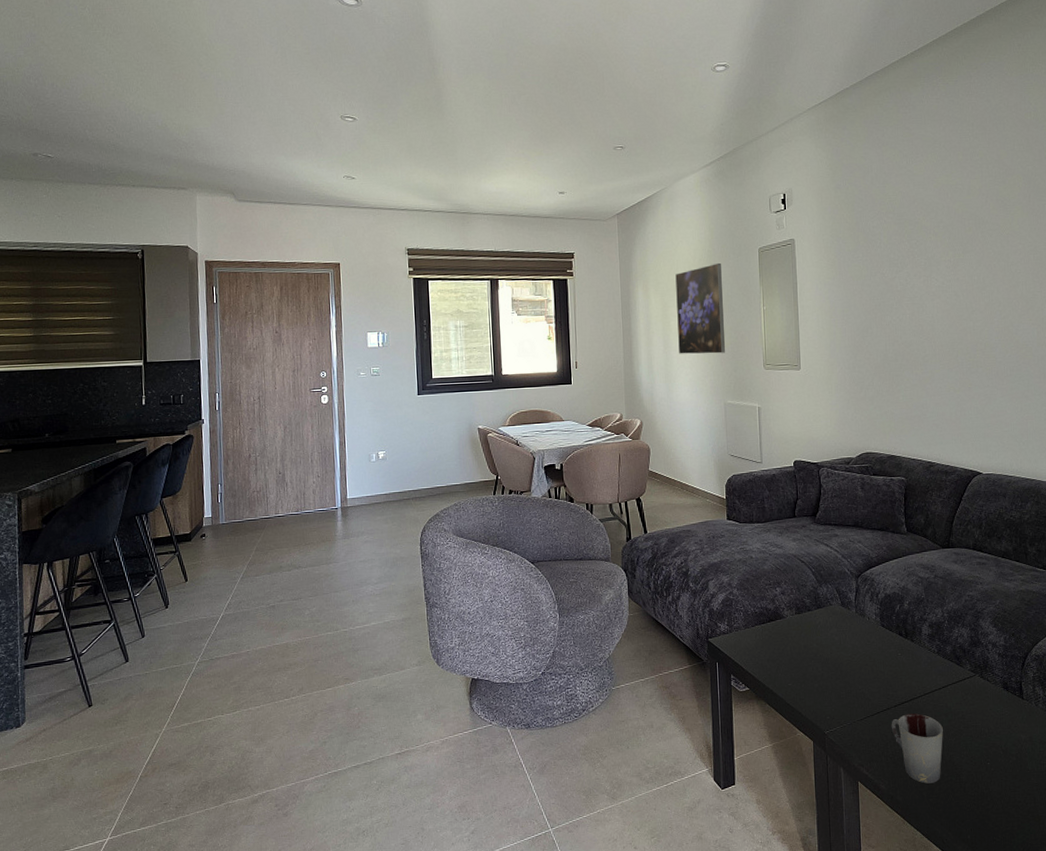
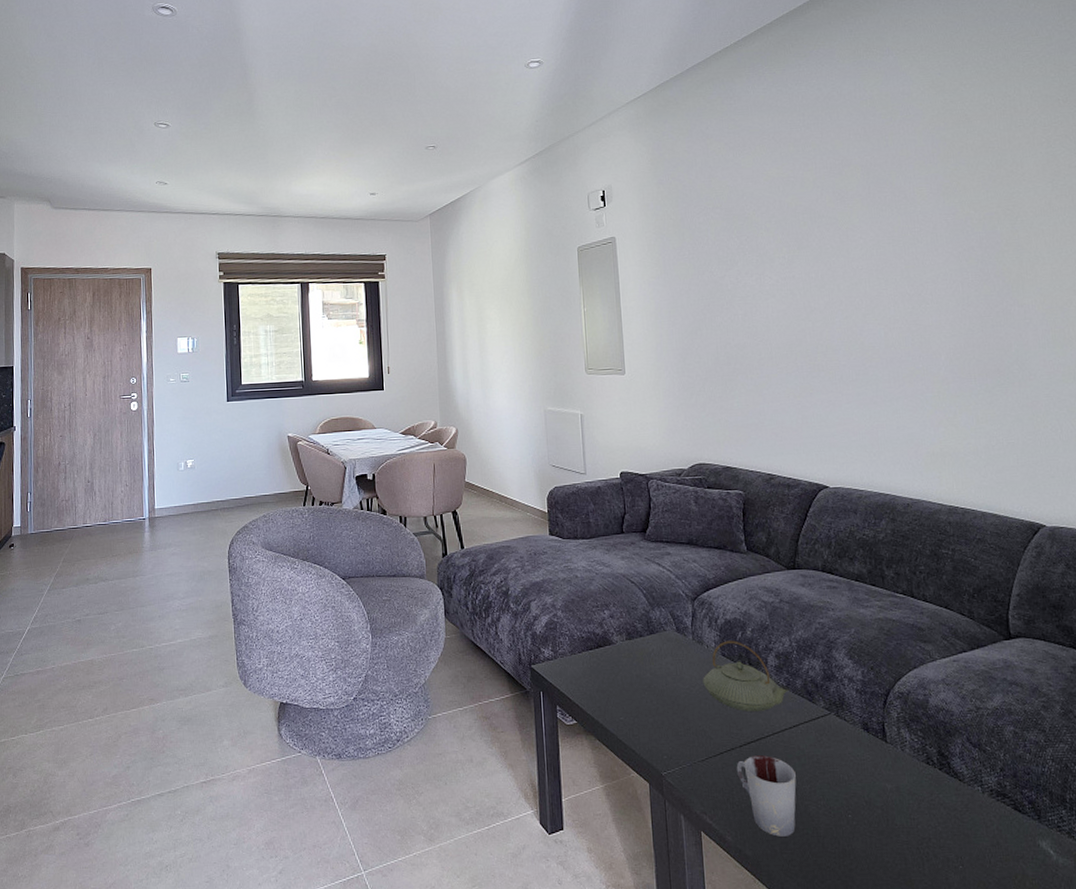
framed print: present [675,262,725,354] -> none [491,262,544,359]
teapot: none [863,613,940,675] -> present [702,640,789,712]

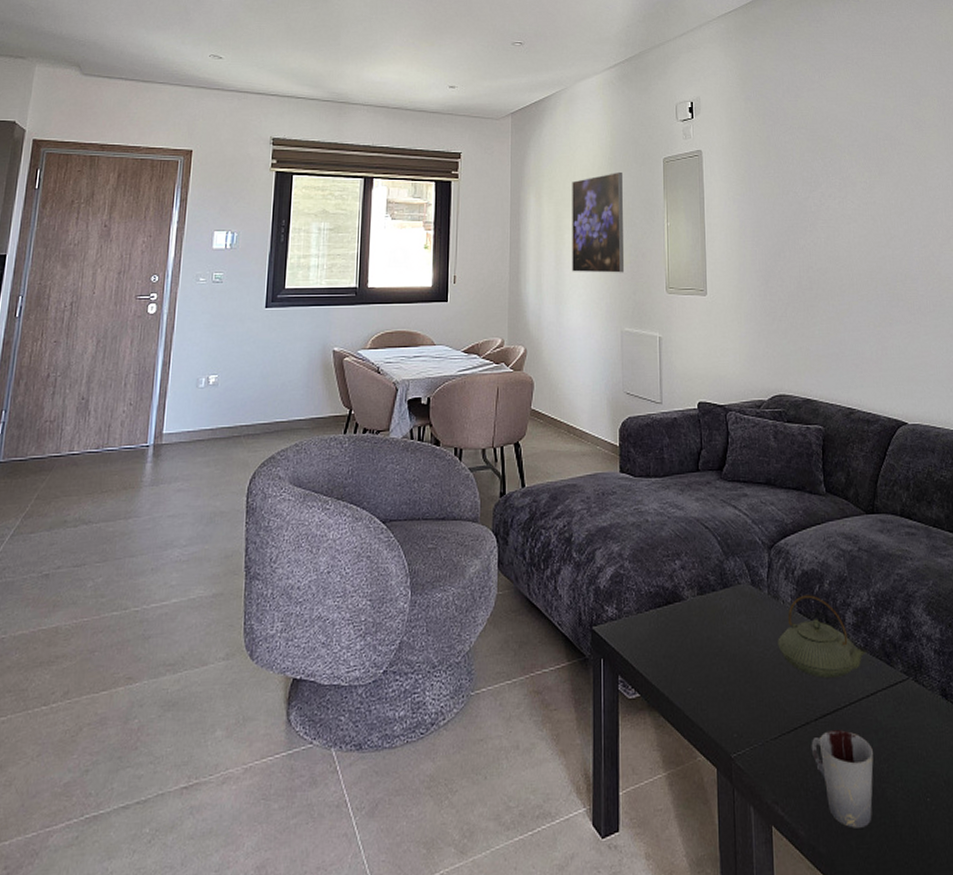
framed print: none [491,262,544,359] -> present [572,171,624,273]

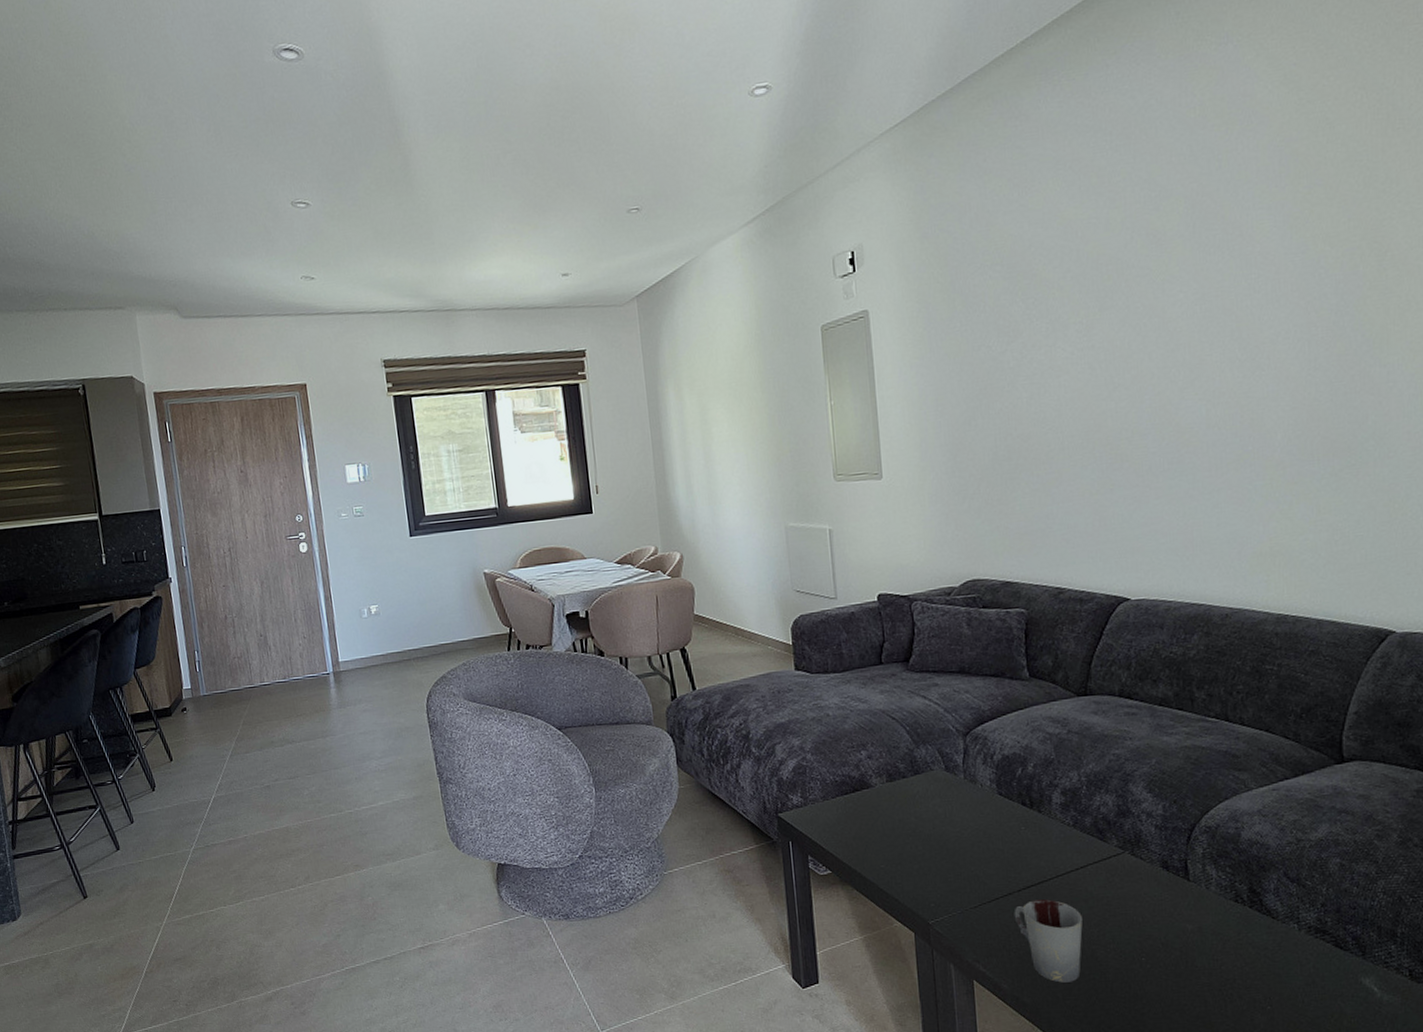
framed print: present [572,171,624,273] -> none [715,348,783,469]
teapot: present [777,595,867,678] -> none [976,778,1077,854]

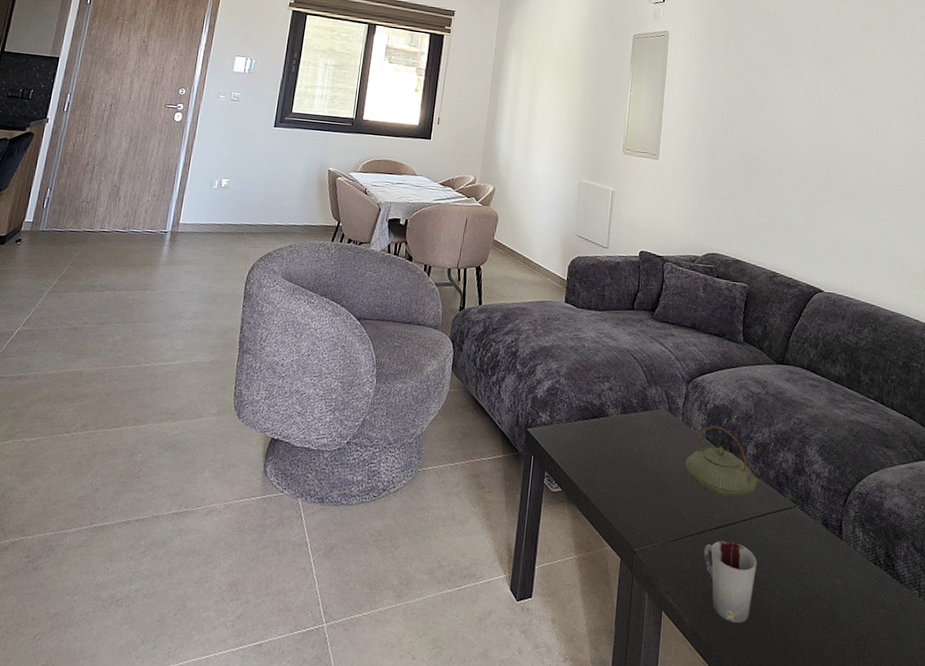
teapot: none [976,778,1077,854] -> present [685,425,763,498]

